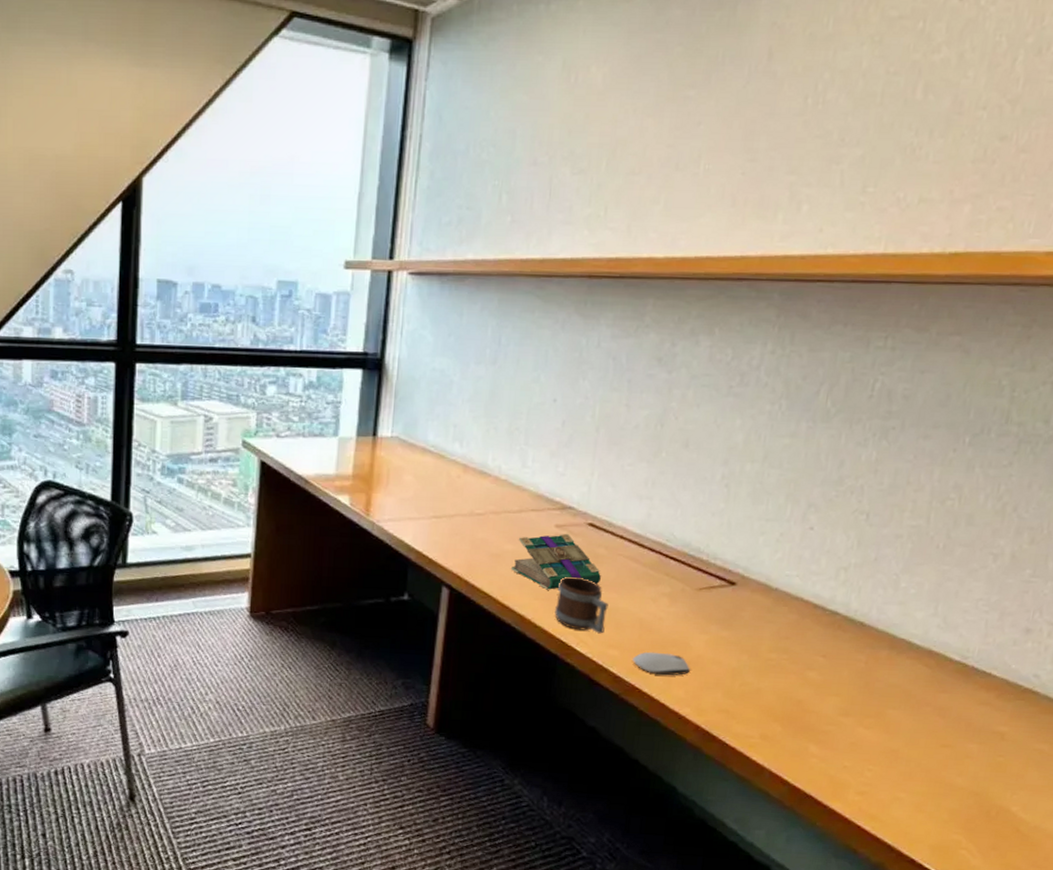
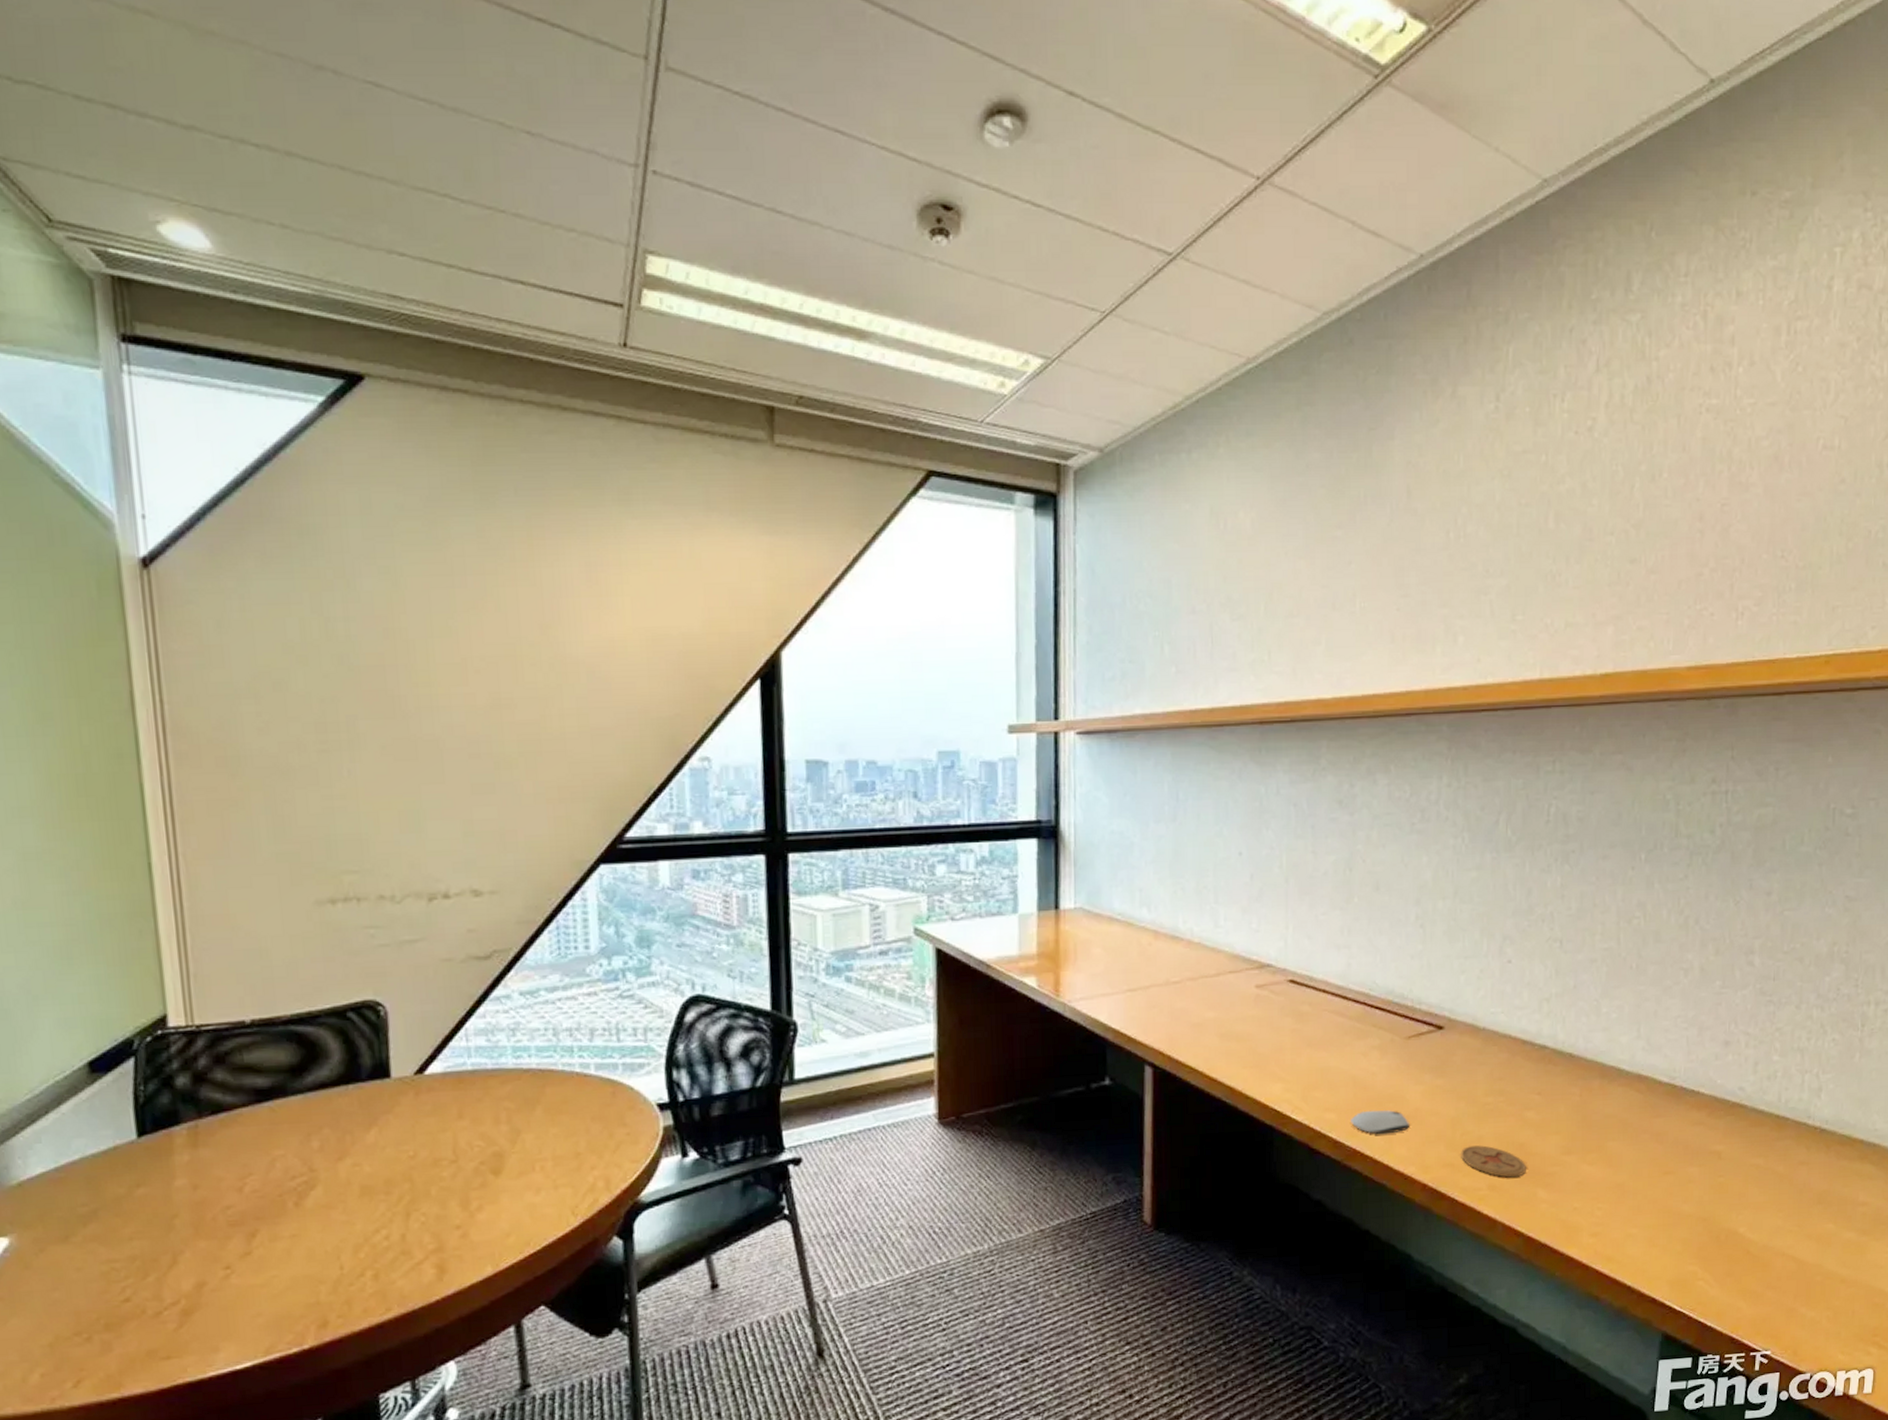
book: present [510,534,602,590] -> none [1214,994,1309,1056]
mug: present [555,576,609,634] -> none [1265,1038,1319,1098]
coaster: none [737,696,801,731] -> present [1461,1145,1526,1178]

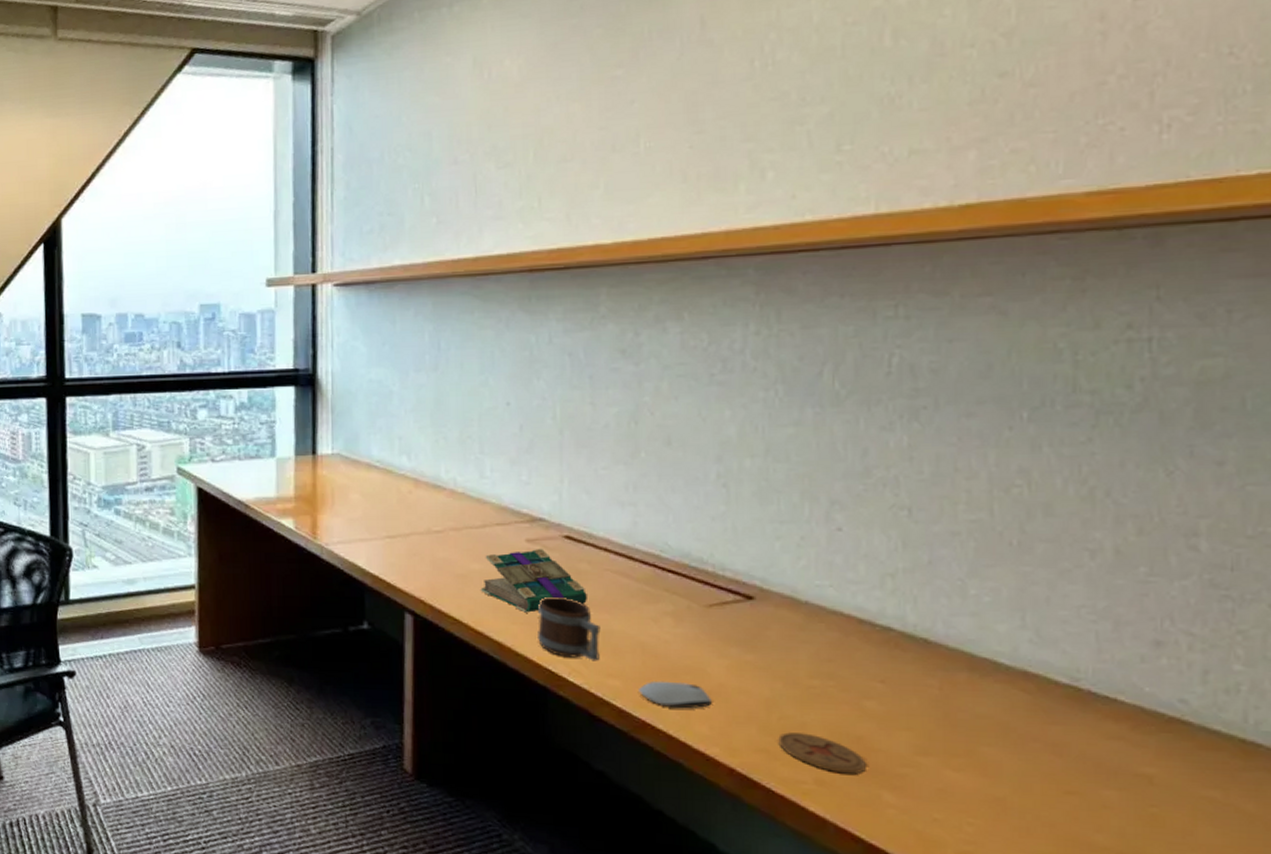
book: none [1214,994,1309,1056] -> present [480,549,588,613]
mug: none [1265,1038,1319,1098] -> present [538,596,601,661]

